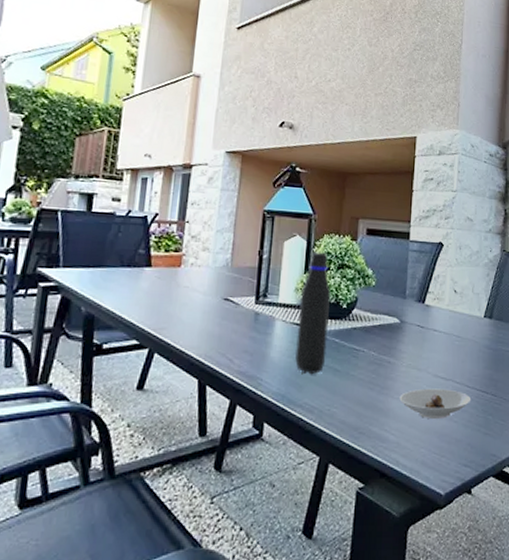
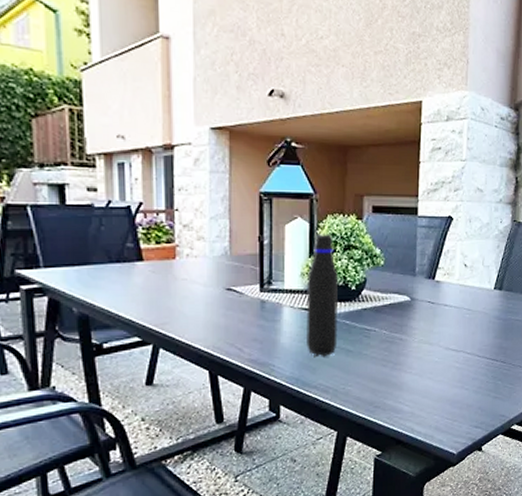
saucer: present [399,388,472,420] -> none [412,360,482,389]

